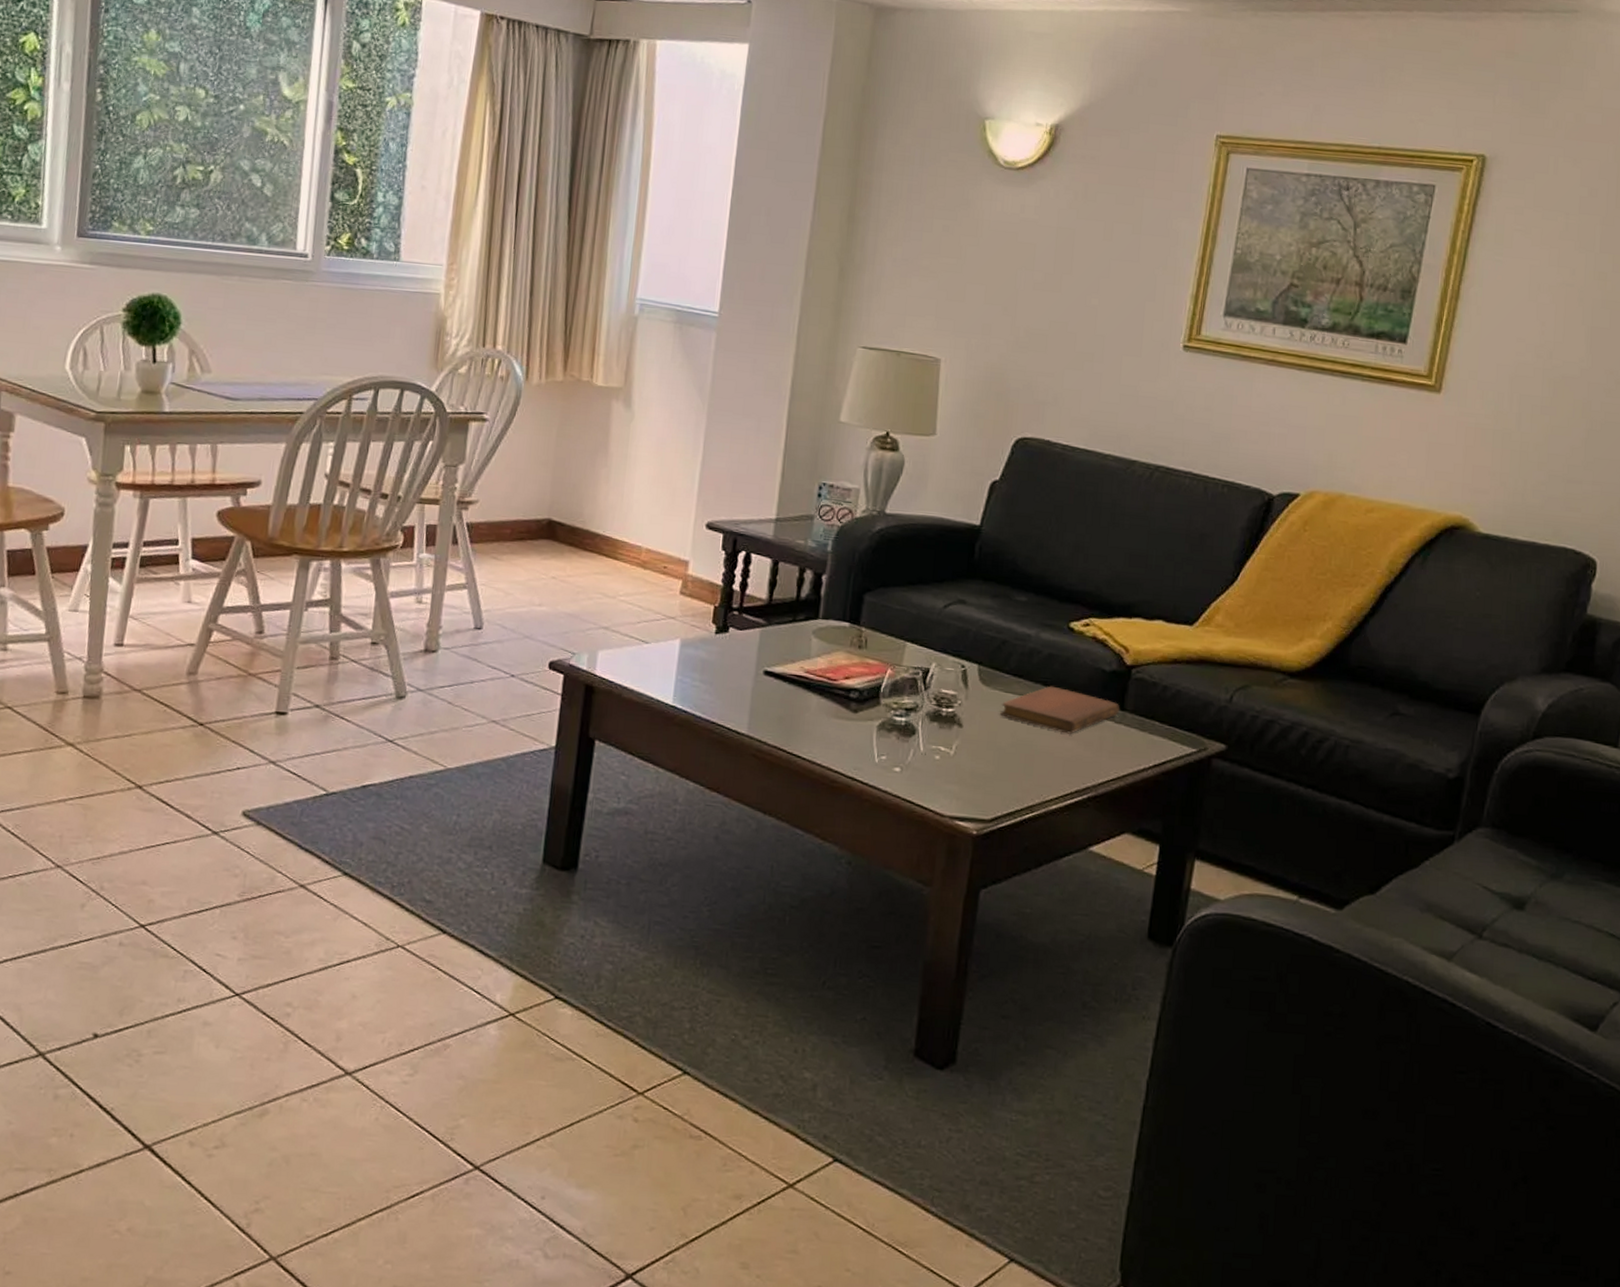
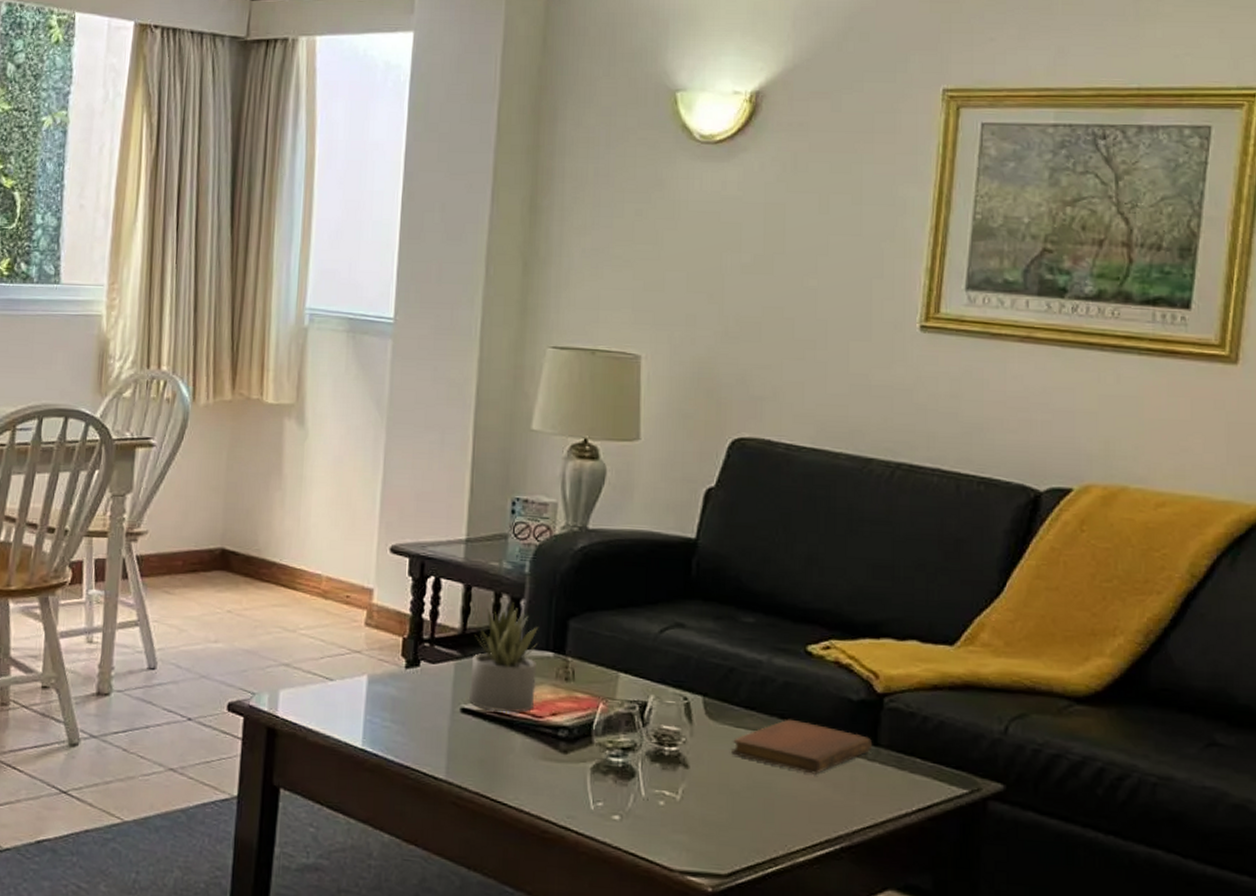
succulent plant: none [771,577,838,676] -> present [468,602,539,712]

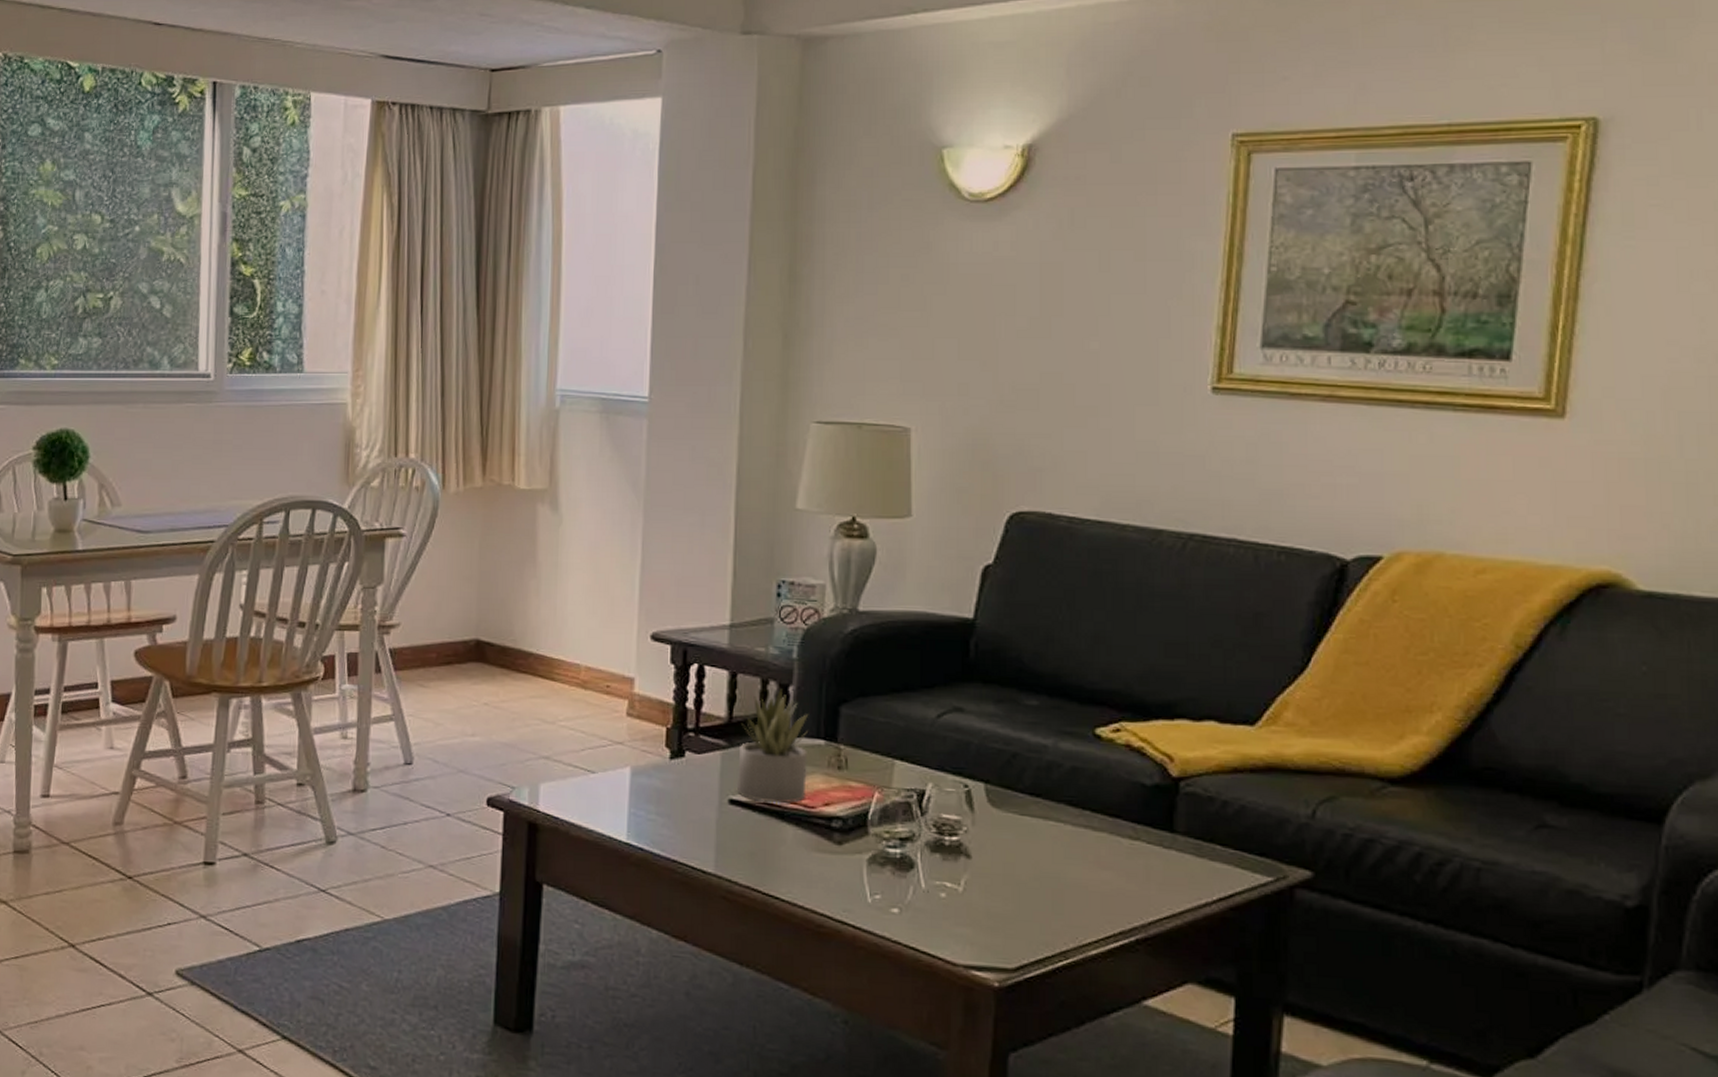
notebook: present [732,719,873,774] -> none [1017,805,1169,863]

